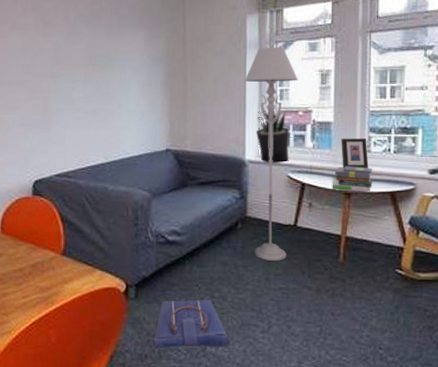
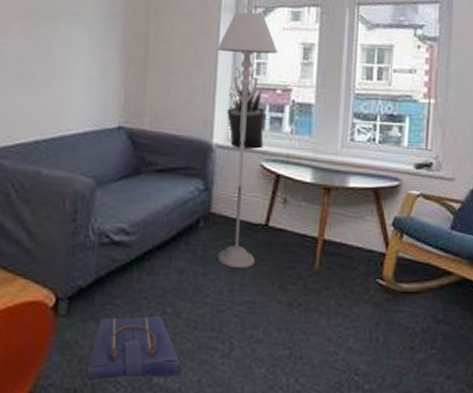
books: present [333,166,373,192] -> none [311,156,356,188]
picture frame: present [341,138,369,169] -> none [322,123,352,160]

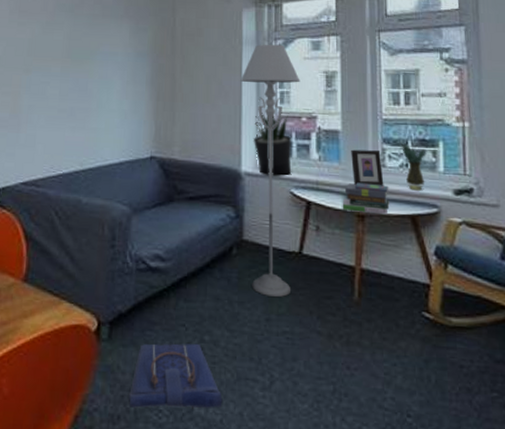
books: none [311,156,356,188] -> present [343,182,390,215]
picture frame: none [322,123,352,160] -> present [351,149,384,186]
vase: none [370,118,392,165] -> present [400,143,425,191]

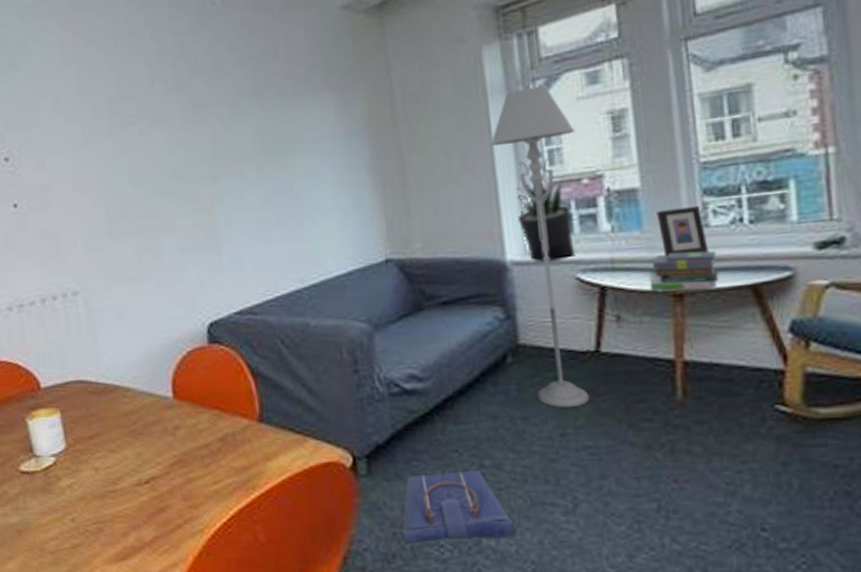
vase: present [400,143,425,191] -> none [729,191,769,252]

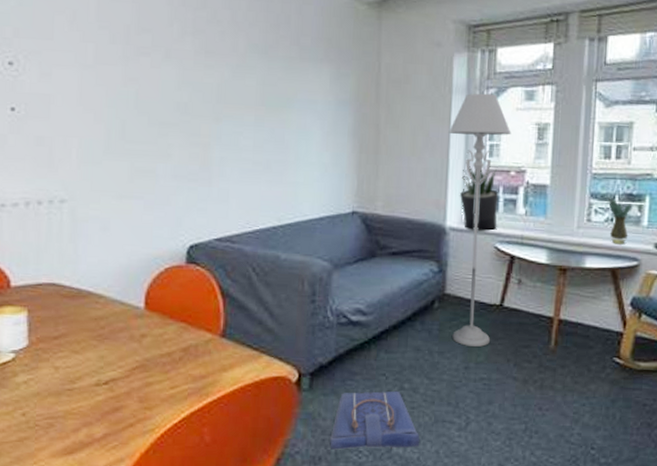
books: present [651,250,719,291] -> none [546,237,593,268]
picture frame: present [657,206,709,256] -> none [557,204,588,241]
vase: none [729,191,769,252] -> present [607,198,632,245]

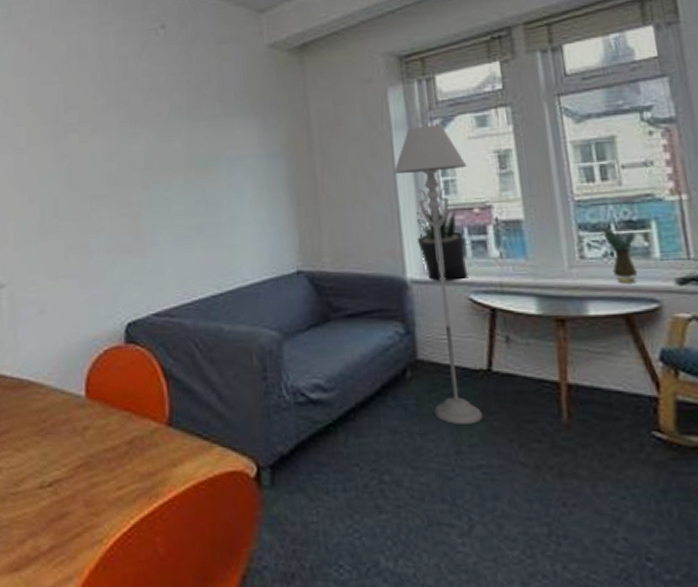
tote bag: present [330,390,420,450] -> none [302,485,414,564]

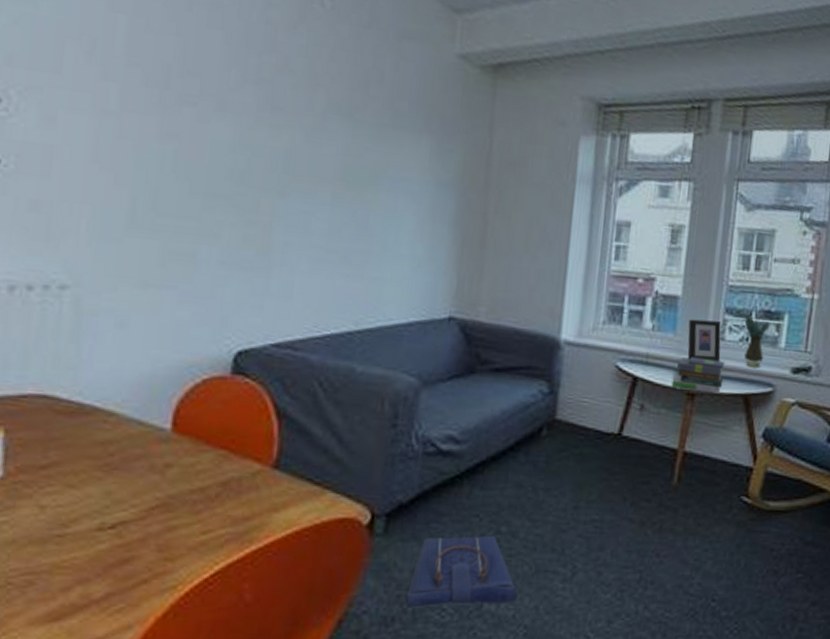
tote bag: none [302,485,414,564] -> present [406,535,517,608]
floor lamp: present [394,124,484,424] -> none [561,184,641,483]
planter: present [416,205,468,282] -> none [578,270,623,348]
books: none [535,280,596,317] -> present [673,357,725,394]
picture frame: none [539,239,586,283] -> present [687,319,721,362]

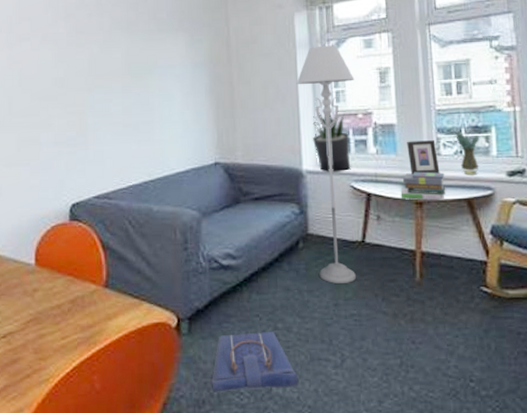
floor lamp: none [561,184,641,483] -> present [296,45,357,283]
planter: none [578,270,623,348] -> present [312,111,351,173]

